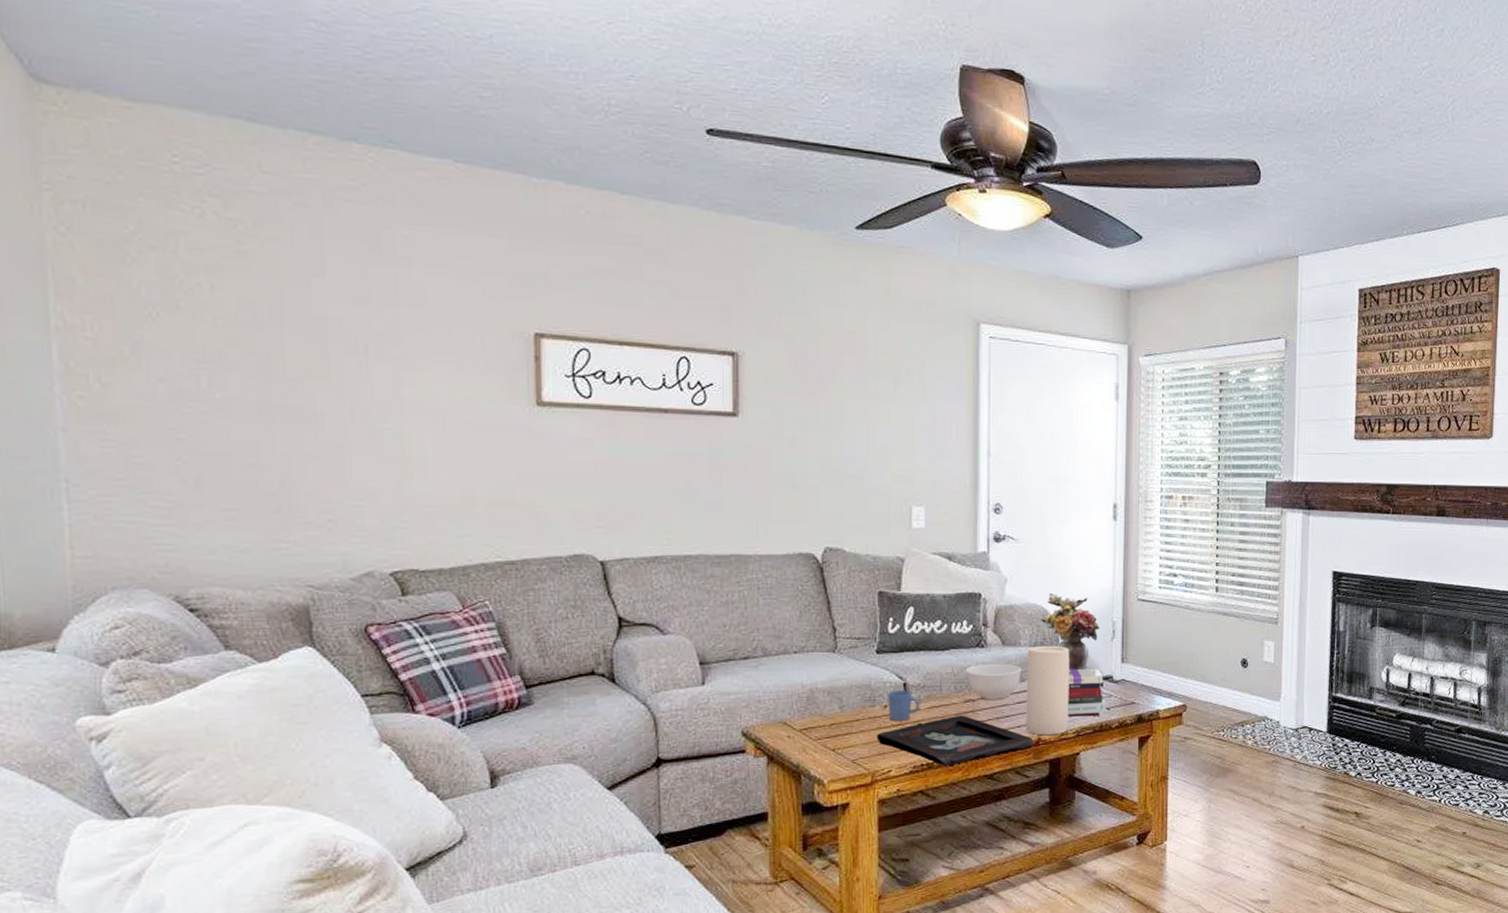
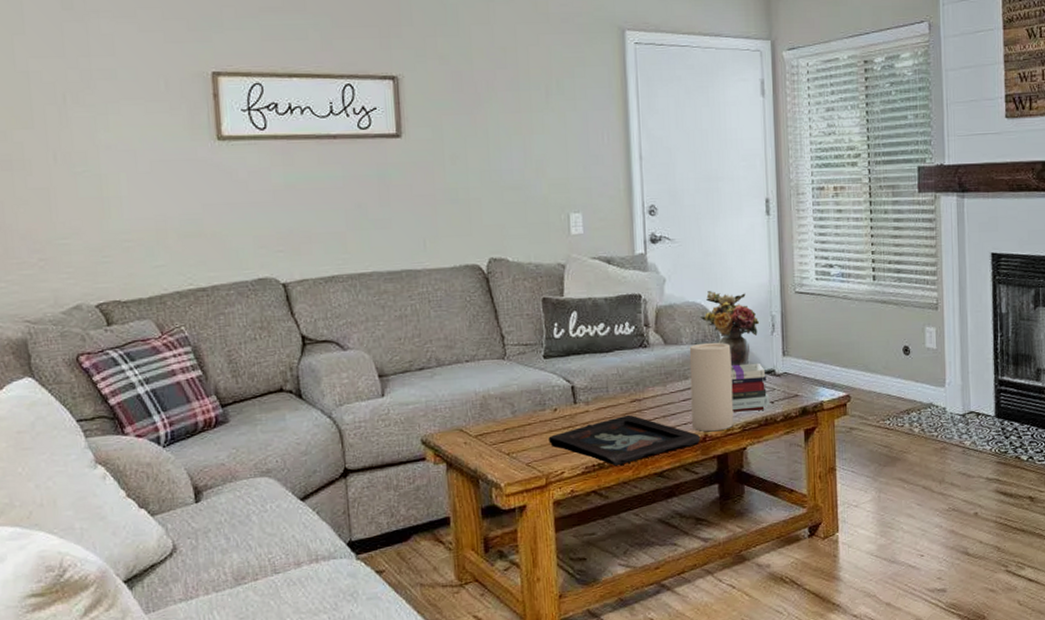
mug: present [888,690,921,722] -> none [557,393,589,424]
bowl: present [965,663,1021,701] -> none [630,362,685,400]

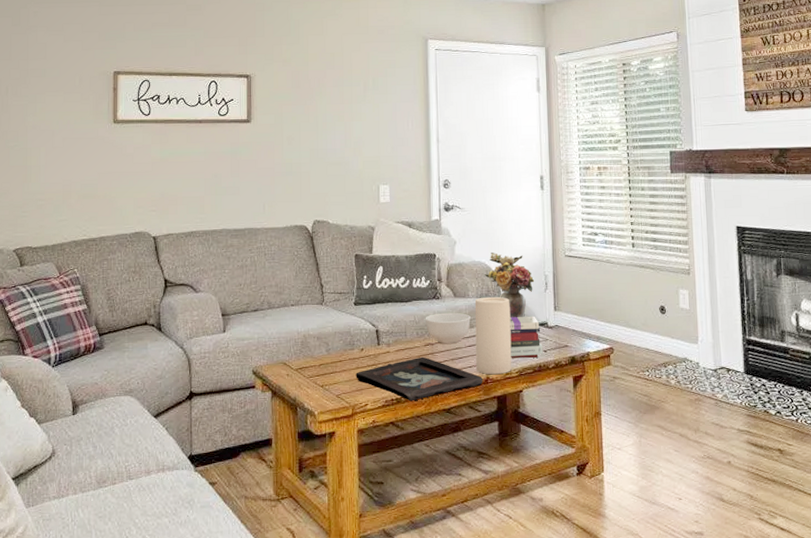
bowl: none [630,362,685,400] -> present [425,312,471,344]

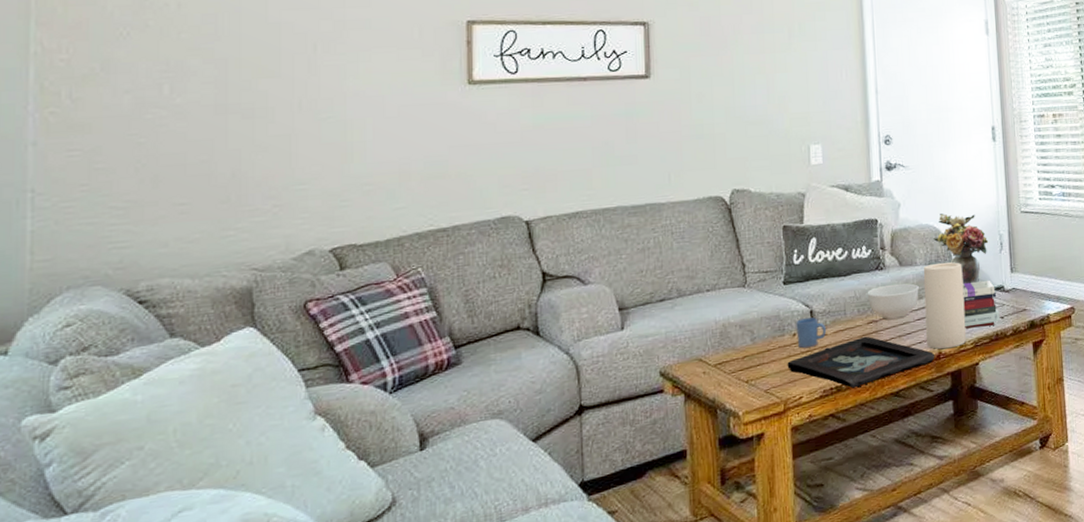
mug: none [364,336,390,363] -> present [796,317,827,349]

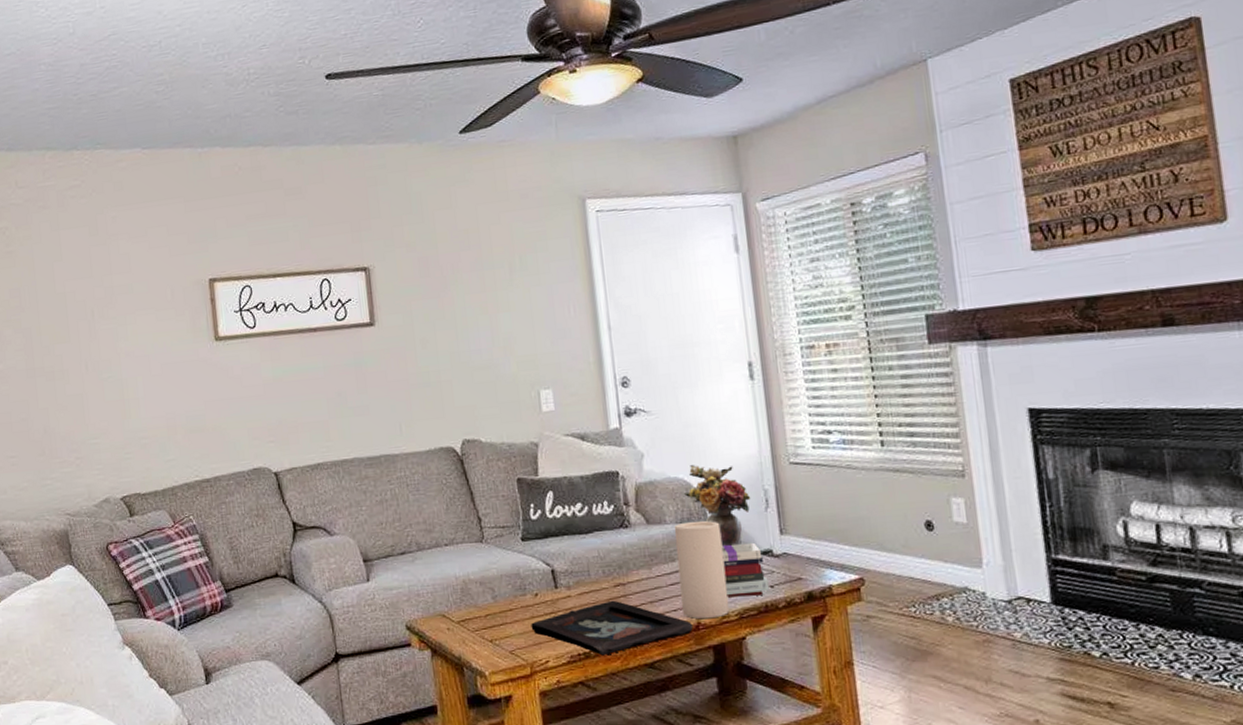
mug: present [796,317,827,349] -> none [537,577,571,610]
bowl: present [867,283,919,320] -> none [611,543,671,584]

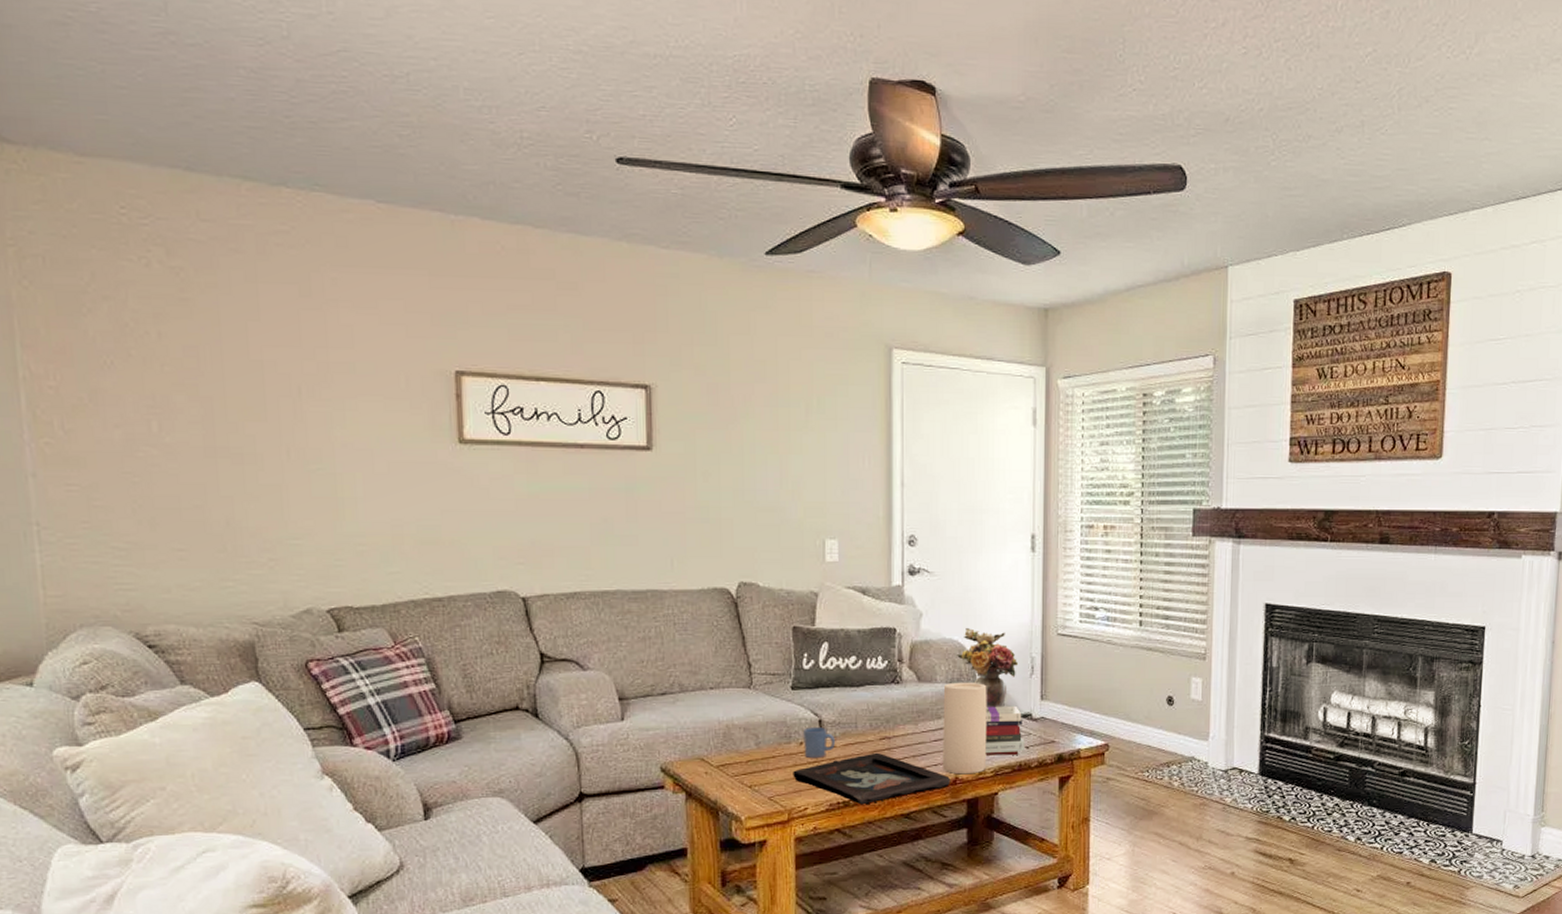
mug: none [537,577,571,610] -> present [803,727,836,759]

